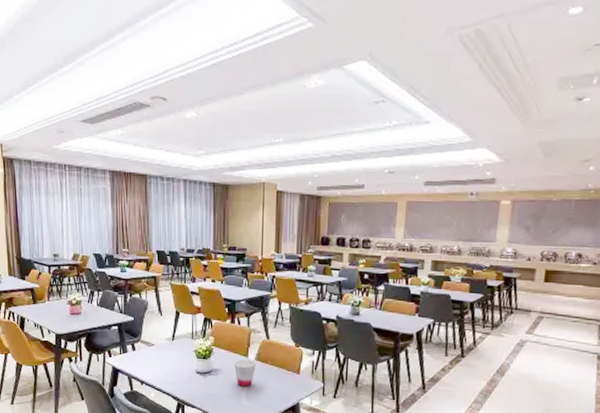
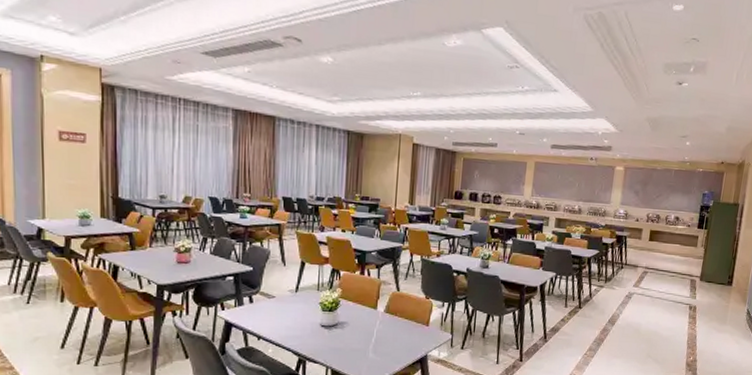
cup: present [233,359,256,387] -> none [361,311,385,340]

